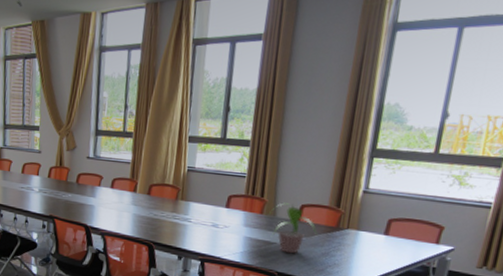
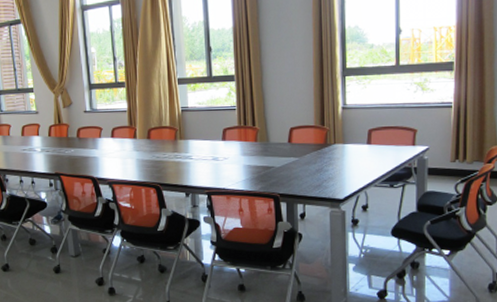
potted plant: present [268,203,318,254] -> none [262,128,309,175]

